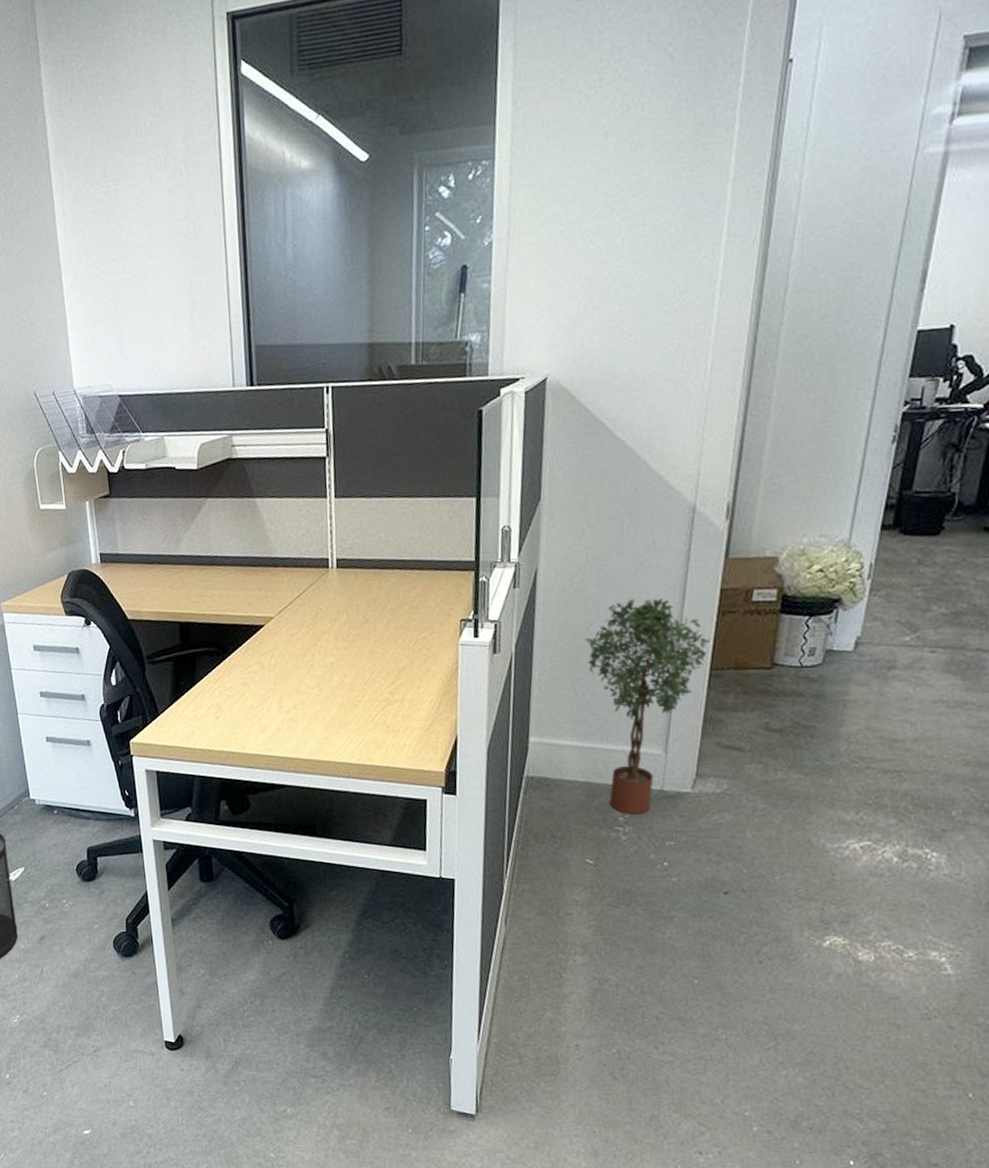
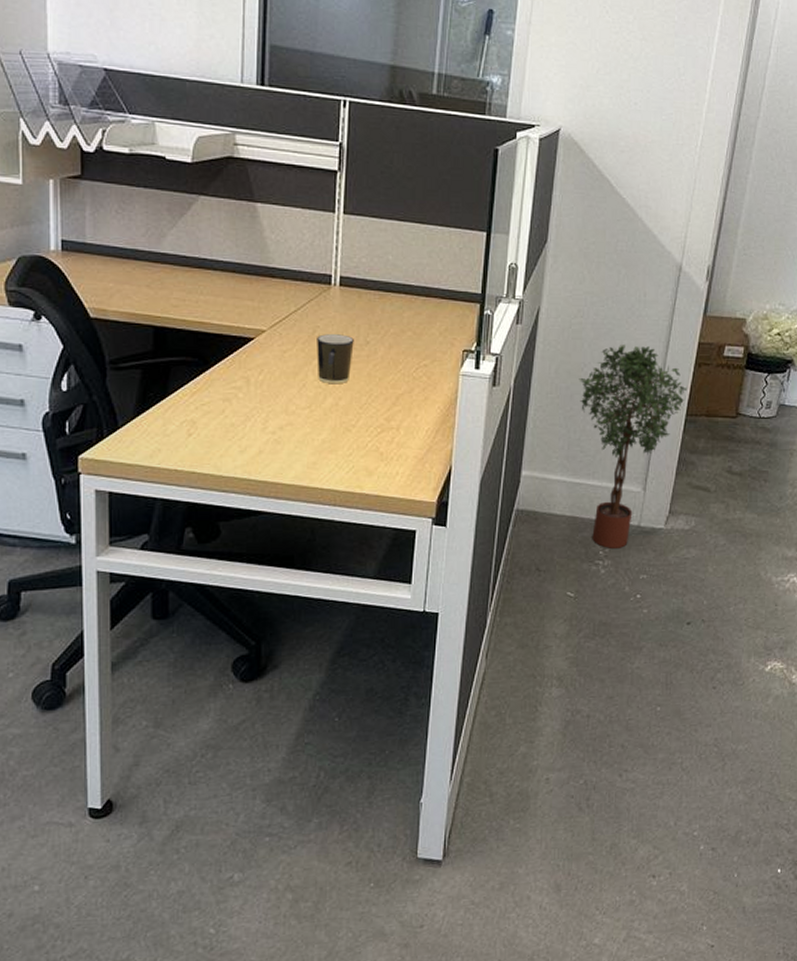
mug: none [320,614,355,663] -> present [317,334,354,385]

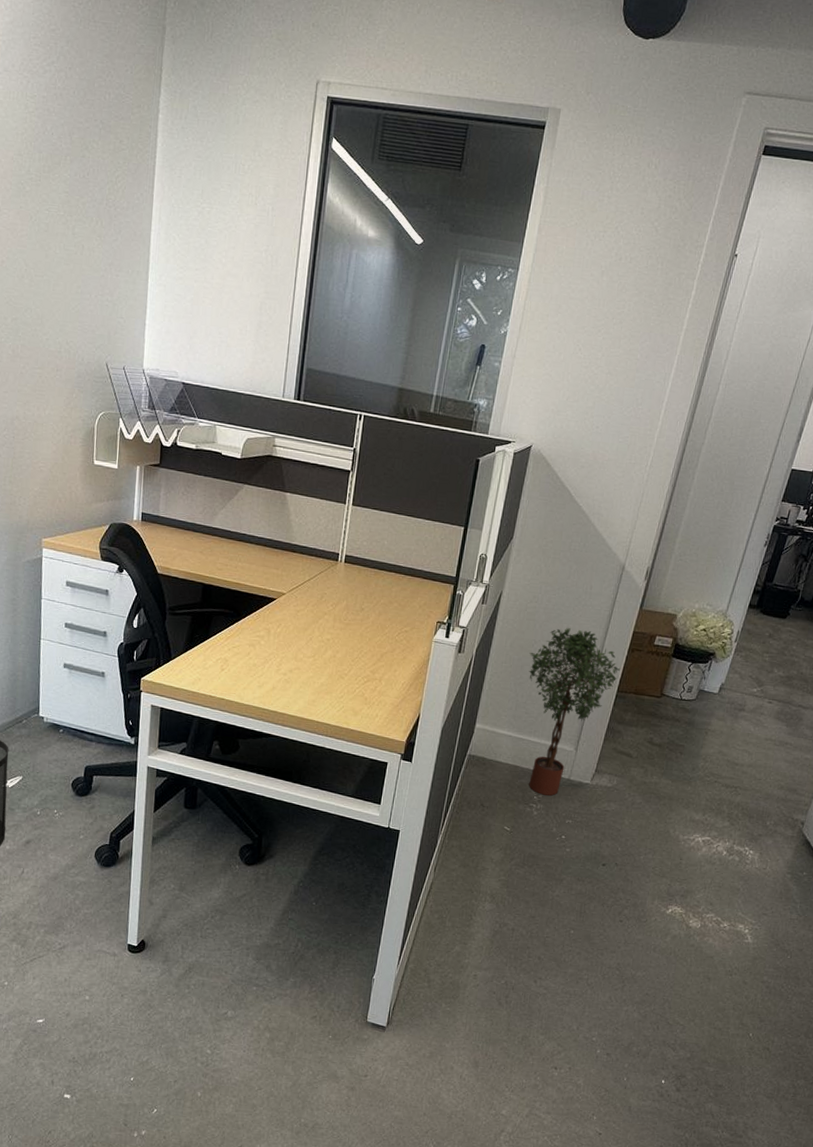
mug: present [317,334,354,385] -> none [322,600,352,641]

